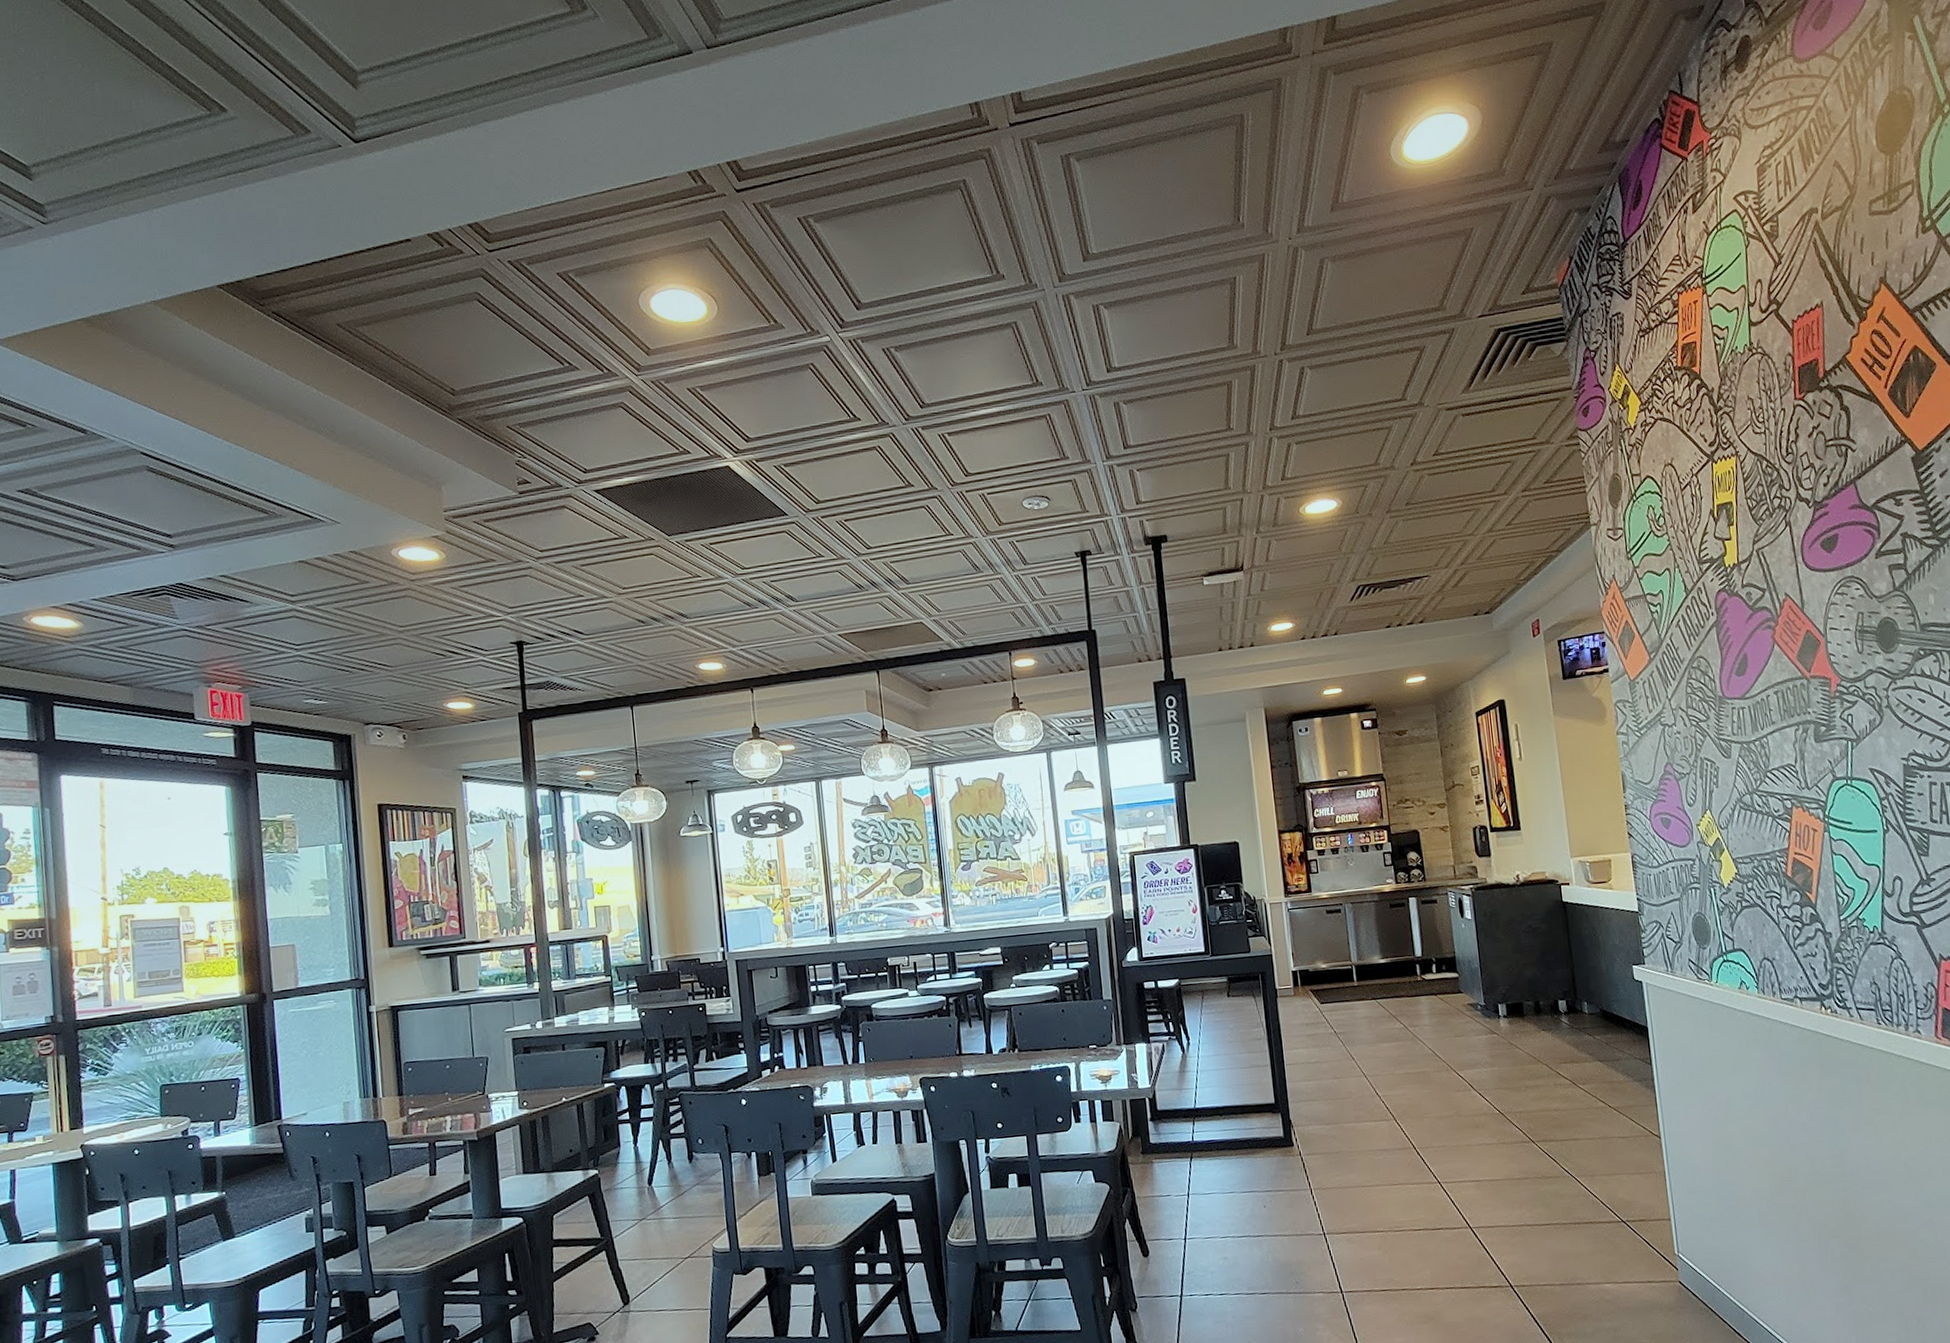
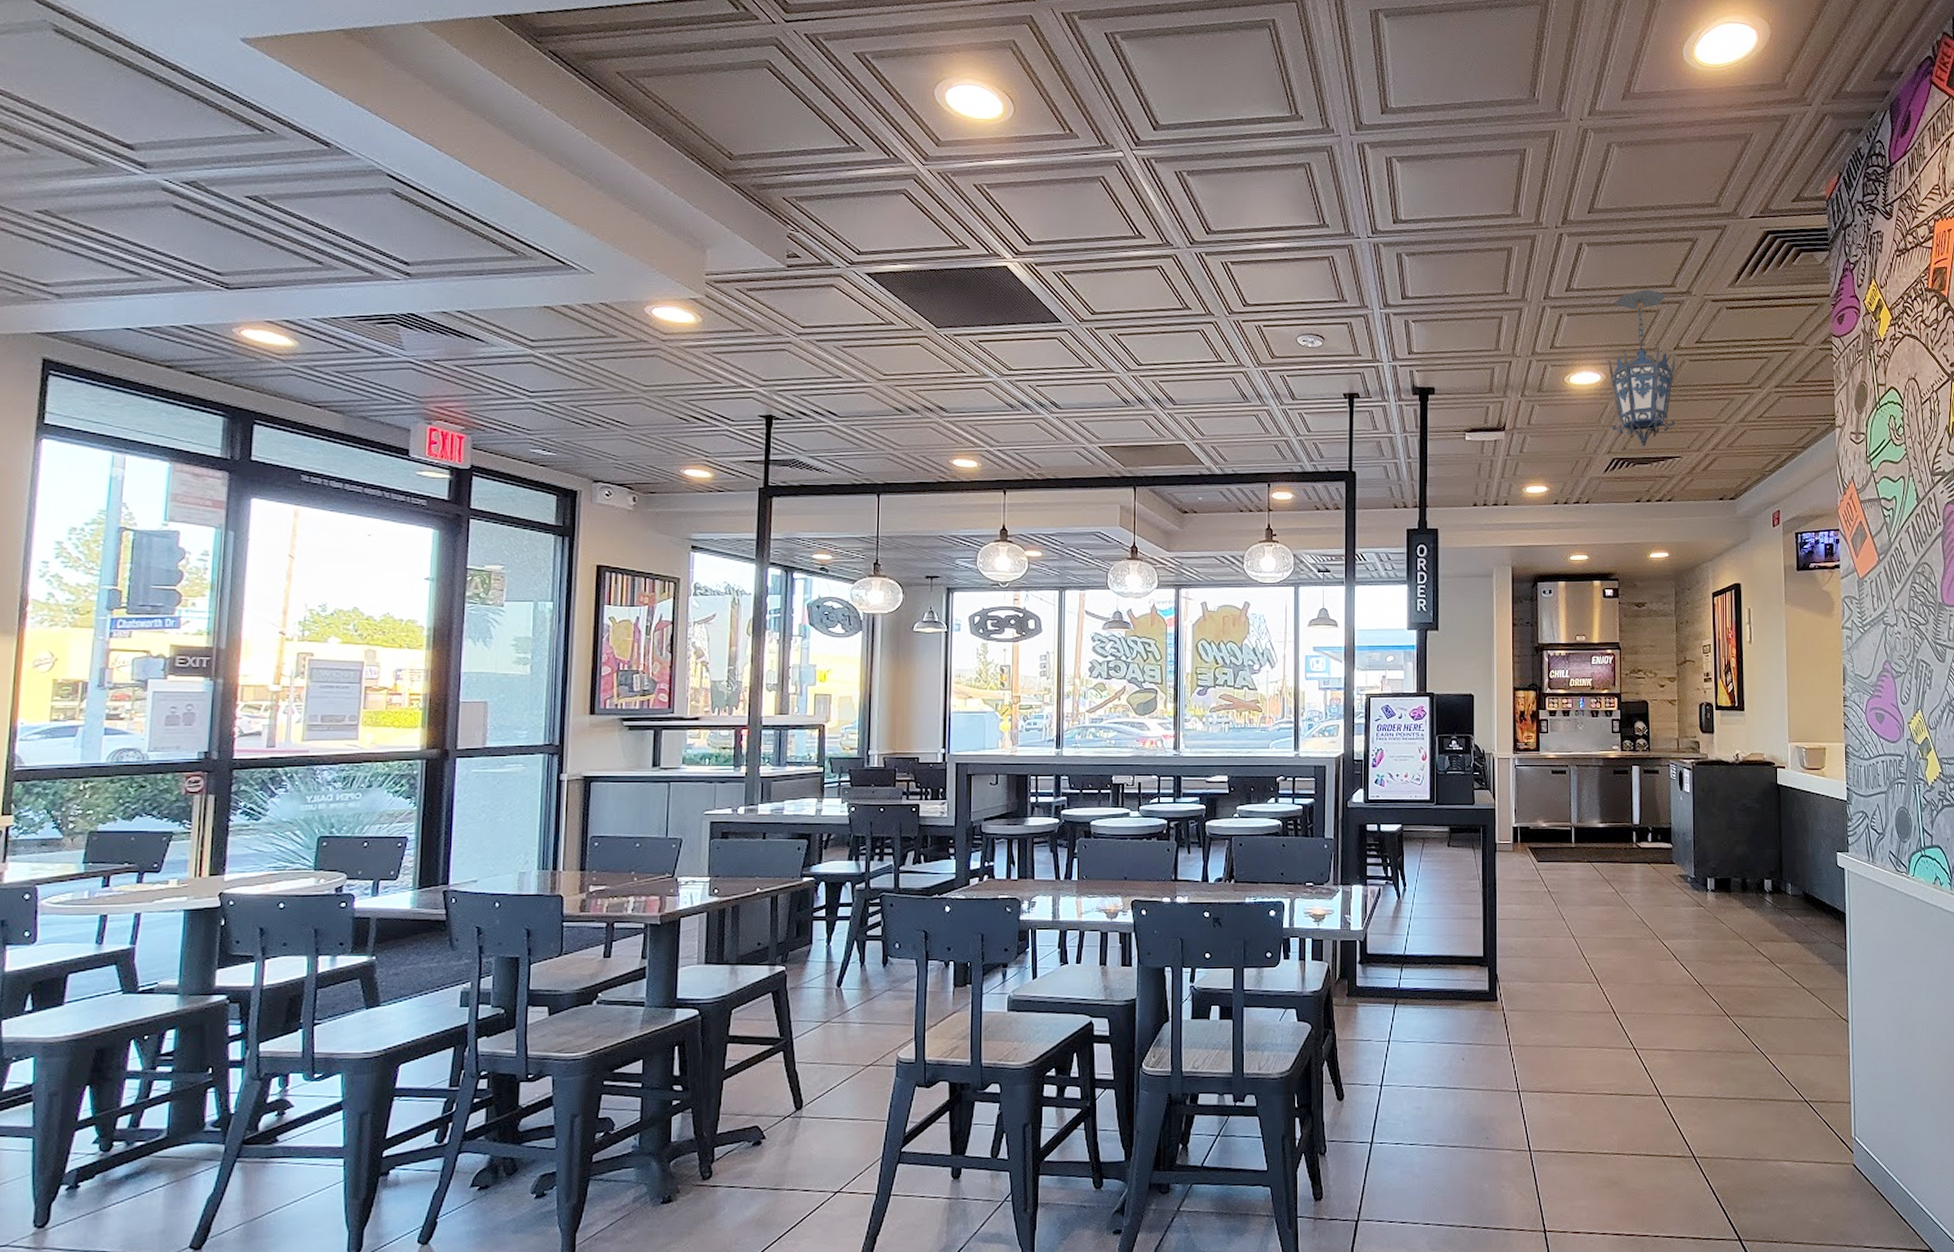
hanging lantern: none [1342,405,1419,571] -> present [1607,288,1676,448]

